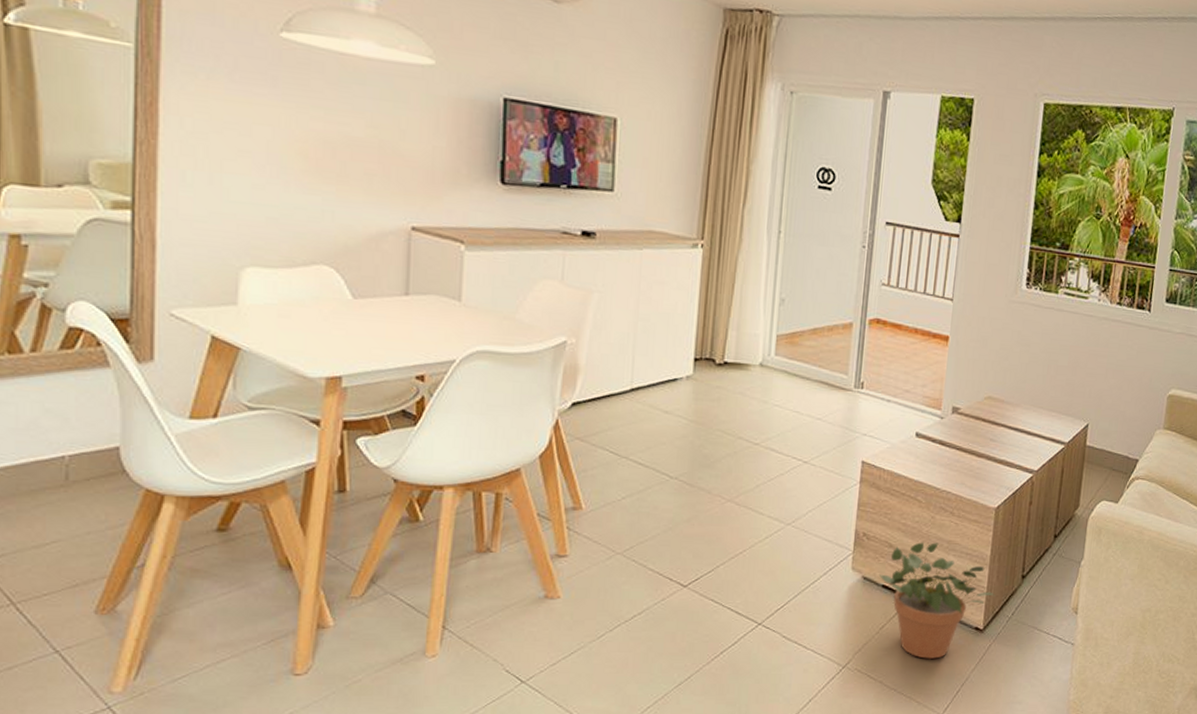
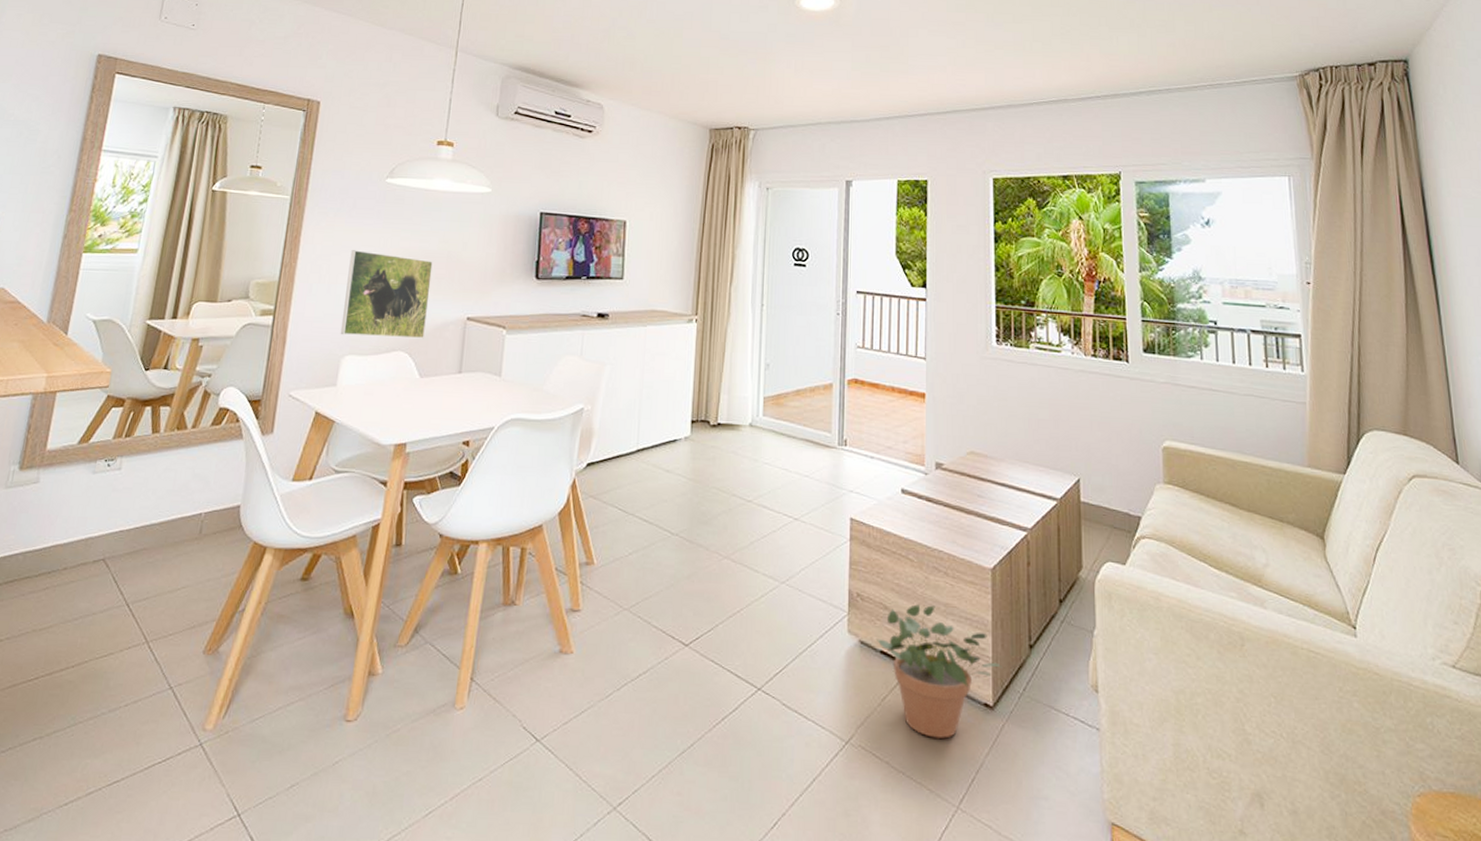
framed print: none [234,128,359,251] -> present [340,250,433,339]

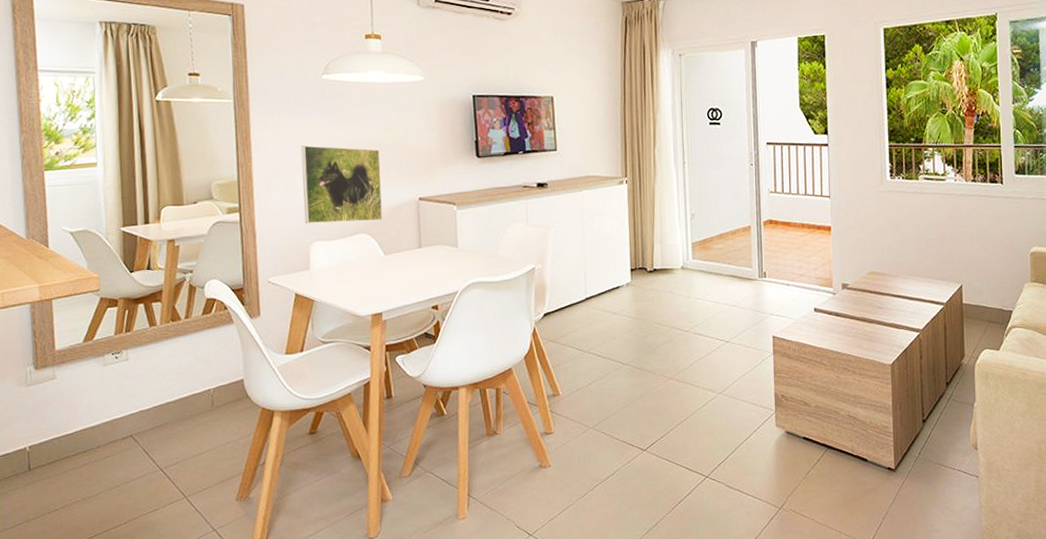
potted plant: present [877,604,1002,740] -> none [800,398,902,498]

